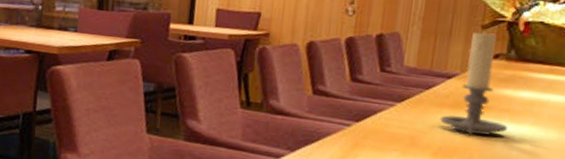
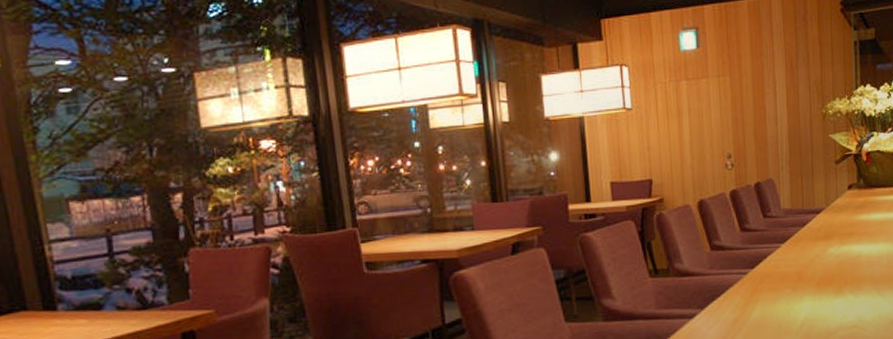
candle holder: present [440,31,508,136] -> none [817,166,868,262]

